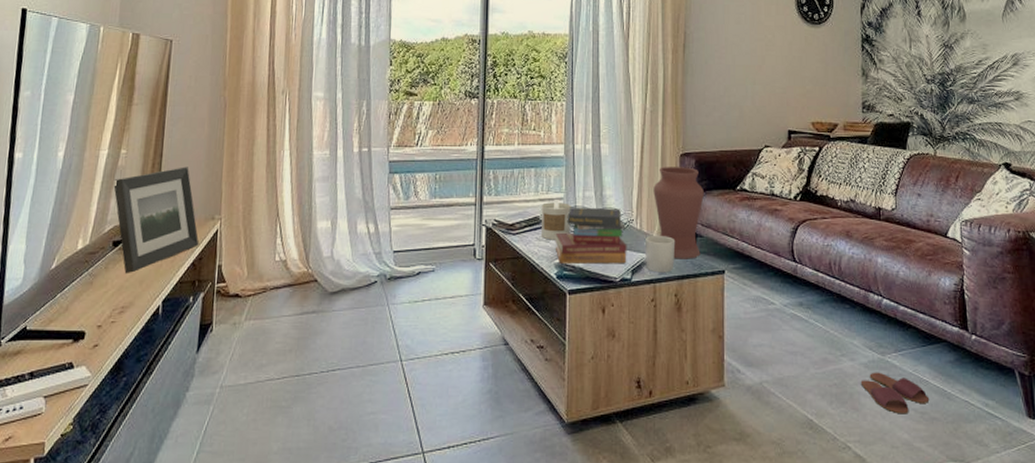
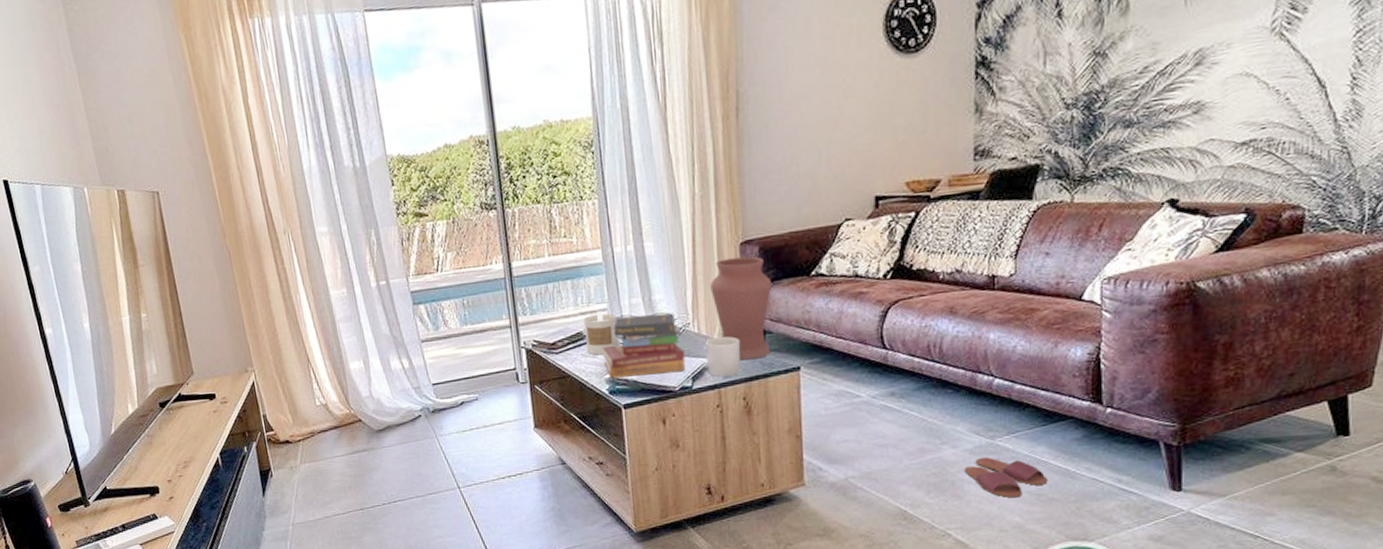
picture frame: present [113,167,199,274] -> none [143,323,240,432]

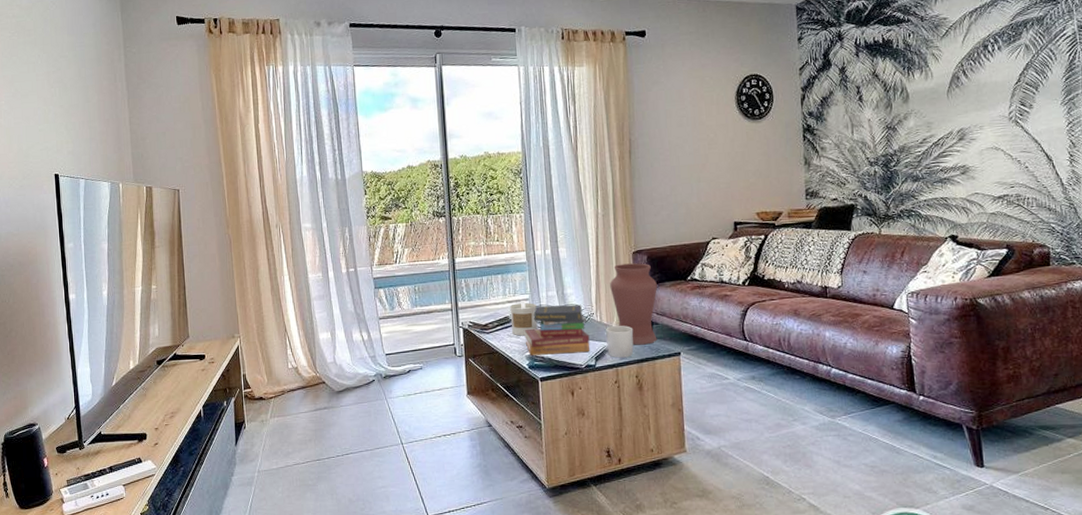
slippers: present [964,457,1048,498] -> none [812,433,879,469]

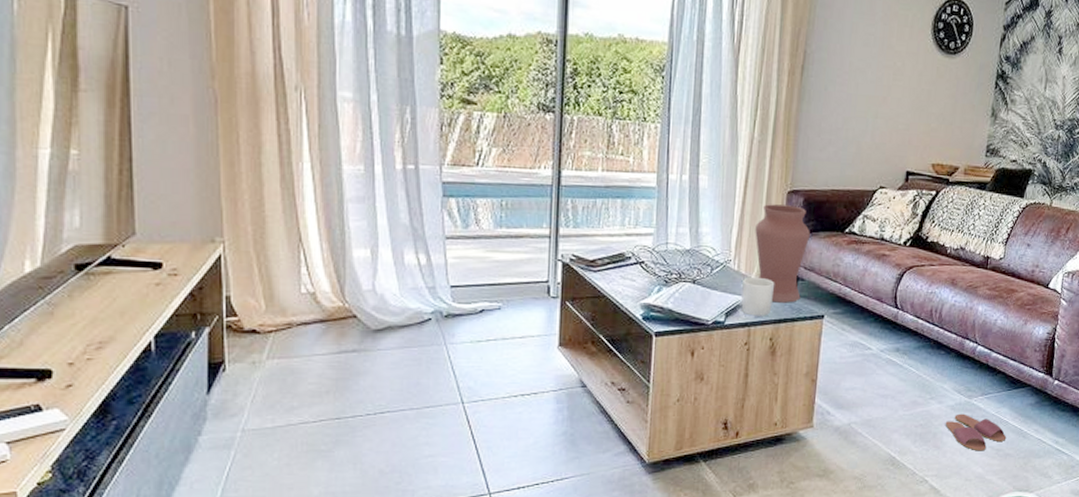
candle: present [509,301,538,336] -> none [626,235,662,279]
books: present [524,304,591,356] -> none [642,243,722,306]
slippers: none [812,433,879,469] -> present [945,413,1007,451]

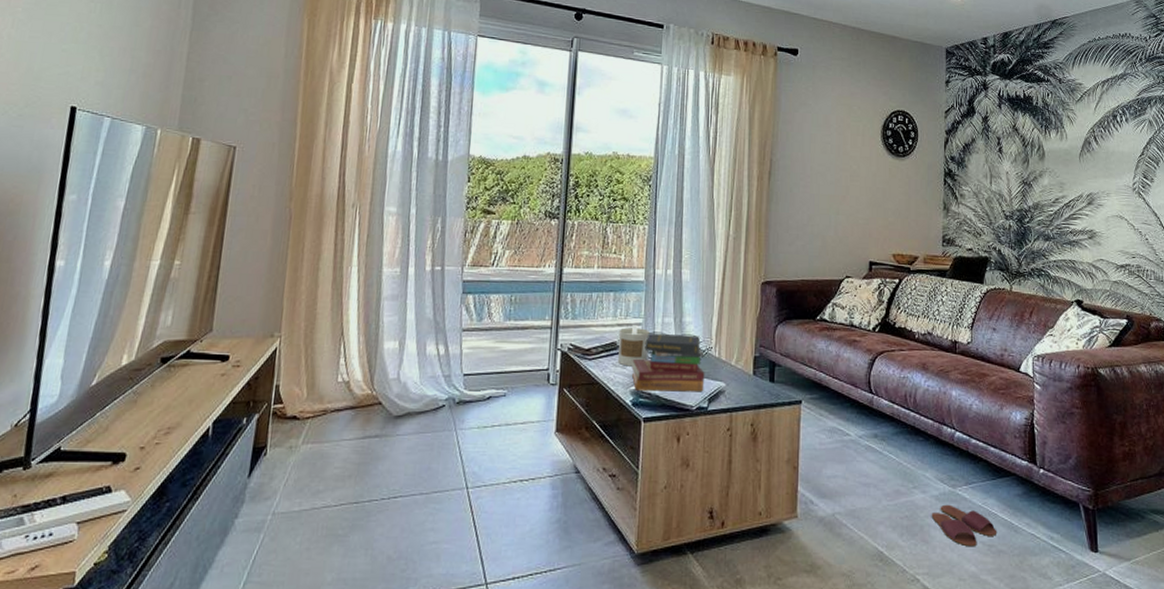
candle: none [626,235,662,279] -> present [617,325,650,367]
books: none [642,243,722,306] -> present [631,332,705,392]
mug: present [741,276,775,316] -> none [723,363,754,402]
decorative vase: present [755,204,810,303] -> none [733,294,784,389]

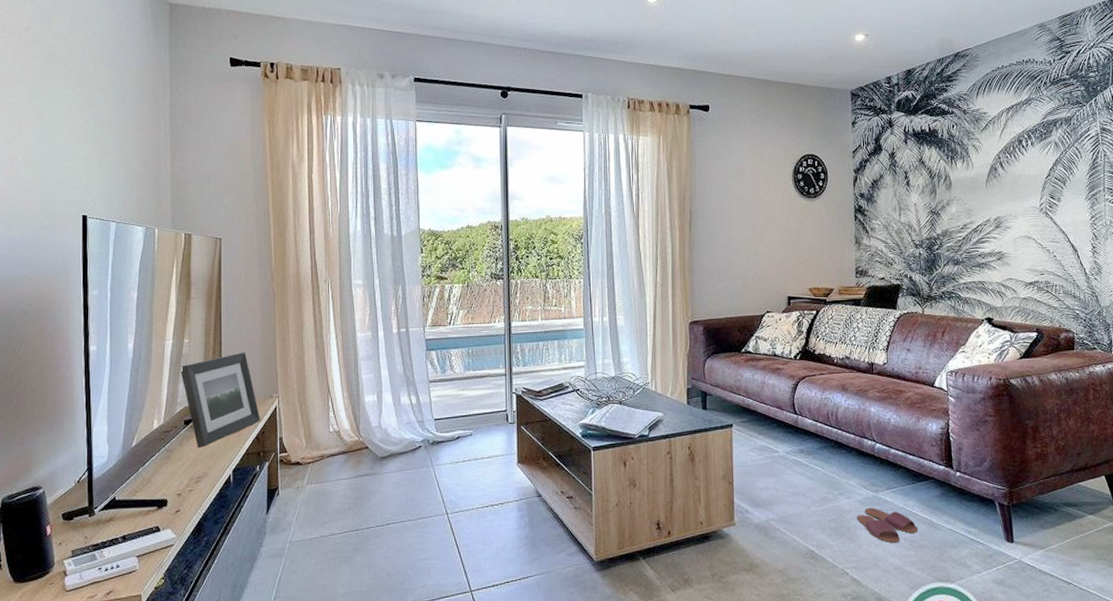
picture frame: none [164,280,256,393] -> present [180,352,261,449]
candle: present [617,325,650,367] -> none [565,368,593,404]
books: present [631,332,705,392] -> none [578,373,644,424]

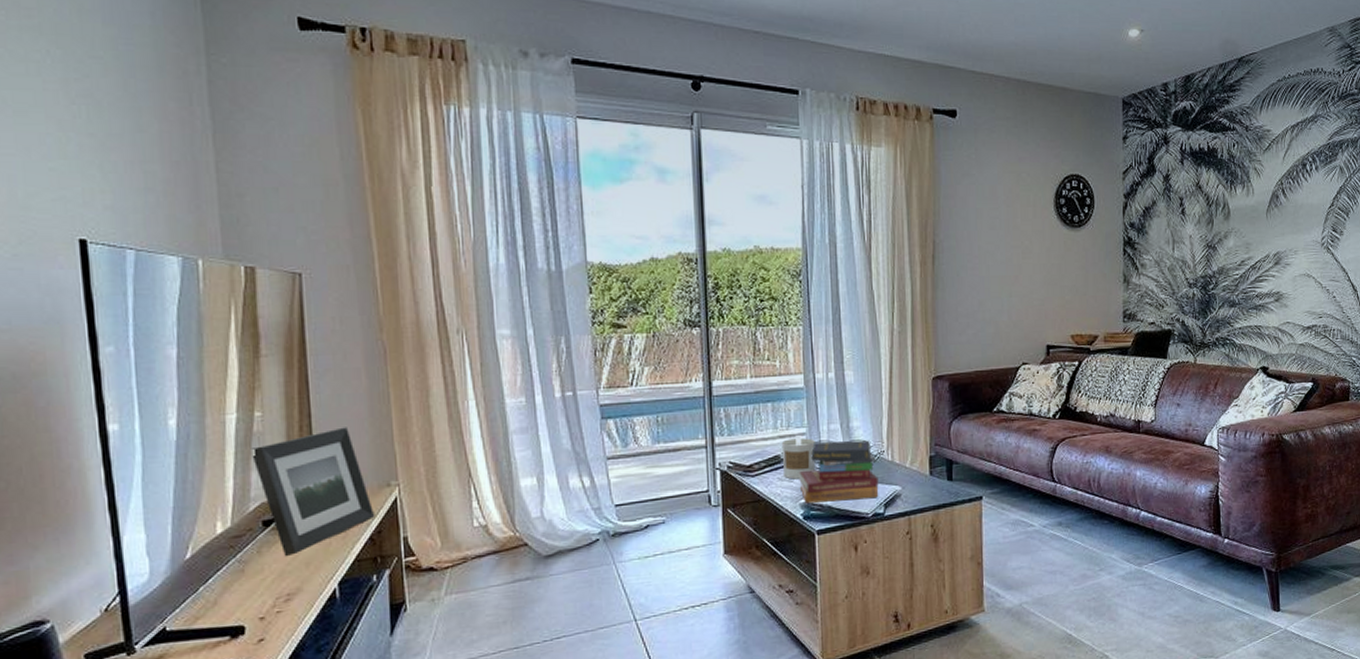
candle: none [565,368,593,404] -> present [781,435,816,480]
books: none [578,373,644,424] -> present [799,440,879,503]
slippers: present [856,507,919,543] -> none [1118,582,1183,620]

